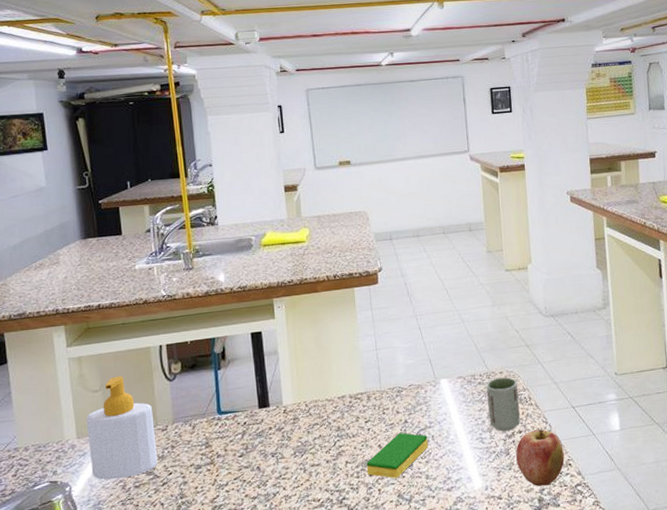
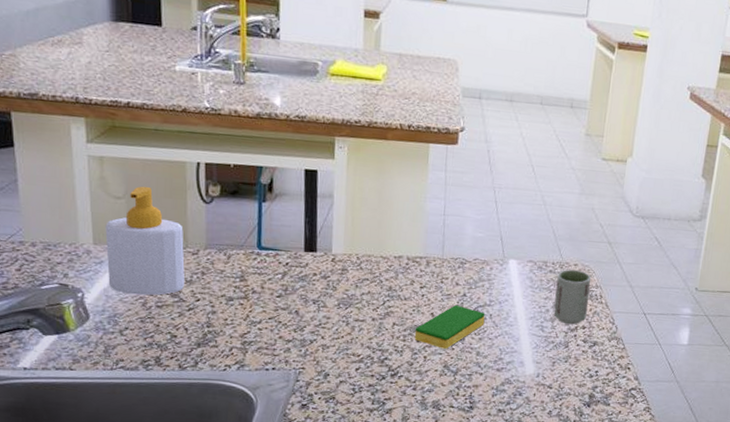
apple: present [516,429,565,486] -> none [574,328,625,384]

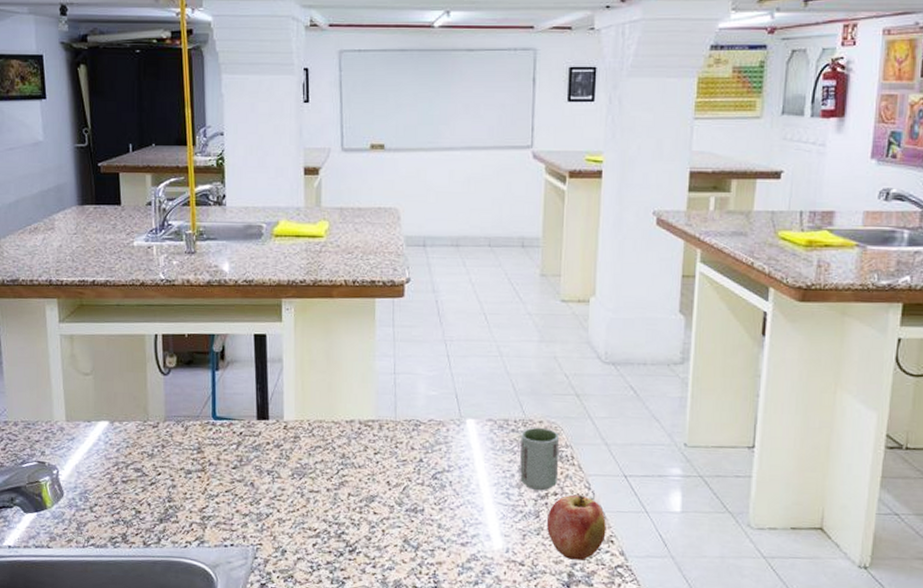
soap bottle: present [105,186,185,296] -> none [76,361,146,471]
dish sponge: present [414,304,485,349] -> none [371,471,445,521]
apple: none [574,328,625,384] -> present [547,494,606,560]

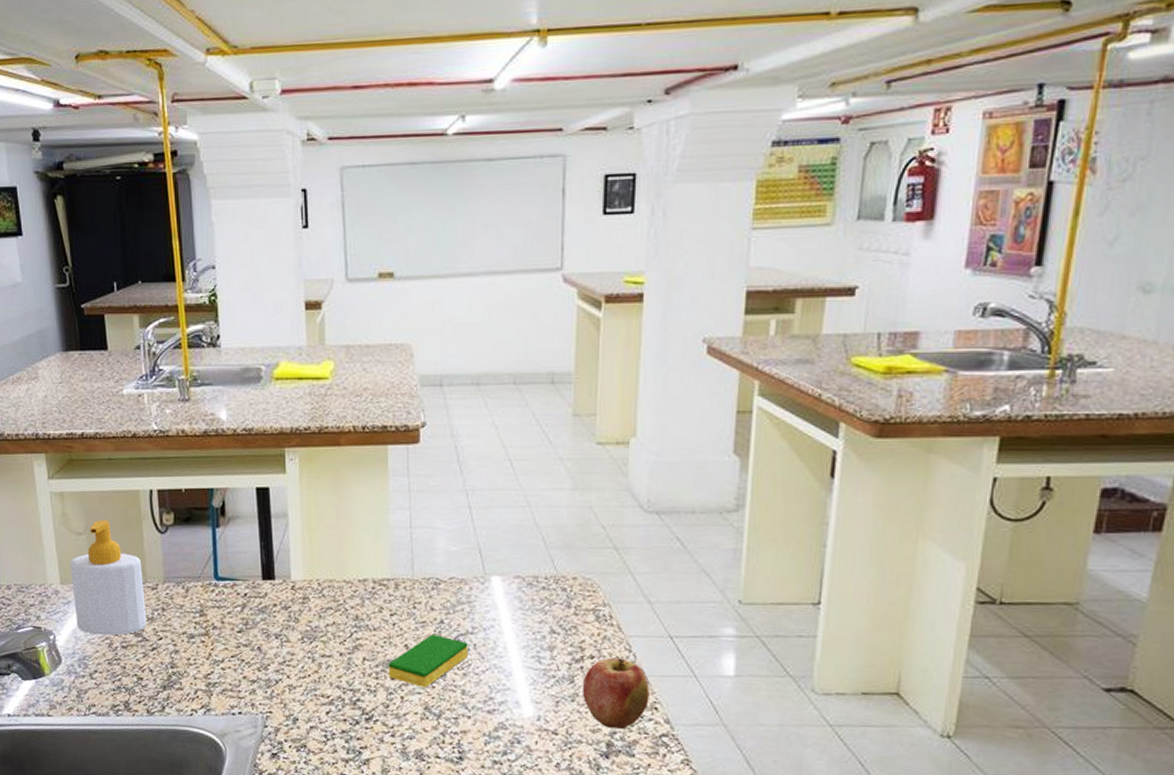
soap bottle: none [76,361,146,471] -> present [70,519,146,636]
dish sponge: none [371,471,445,521] -> present [388,633,468,687]
cup: present [520,427,560,491] -> none [552,584,596,654]

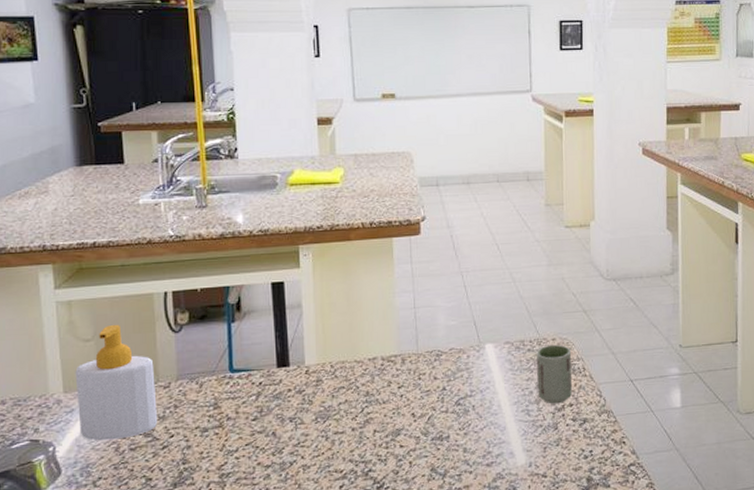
dish sponge: present [388,633,468,687] -> none [397,400,468,451]
cup: none [552,584,596,654] -> present [536,344,573,404]
apple: present [583,657,649,729] -> none [565,403,618,465]

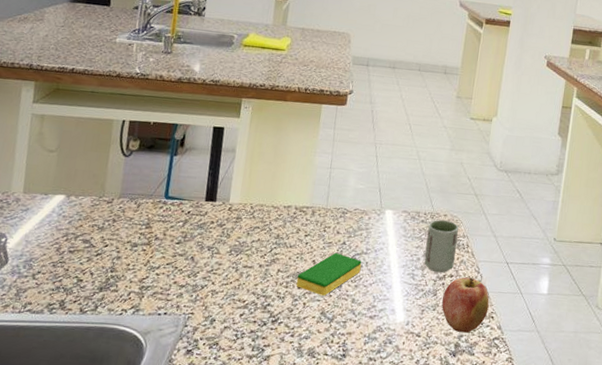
soap bottle: present [75,324,157,441] -> none [30,141,103,241]
dish sponge: none [397,400,468,451] -> present [296,252,362,296]
apple: none [565,403,618,465] -> present [442,277,489,333]

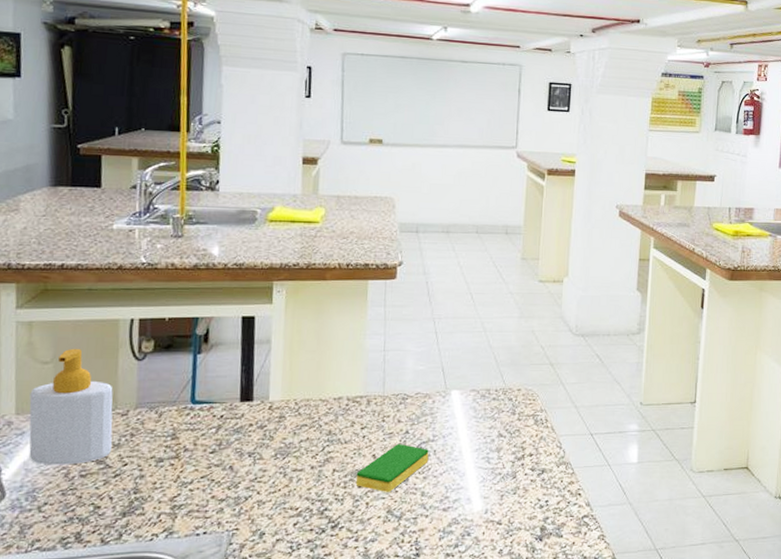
soap bottle: none [30,141,103,241] -> present [29,348,114,465]
cup: present [424,219,460,273] -> none [499,395,536,453]
apple: present [442,277,489,333] -> none [523,454,575,514]

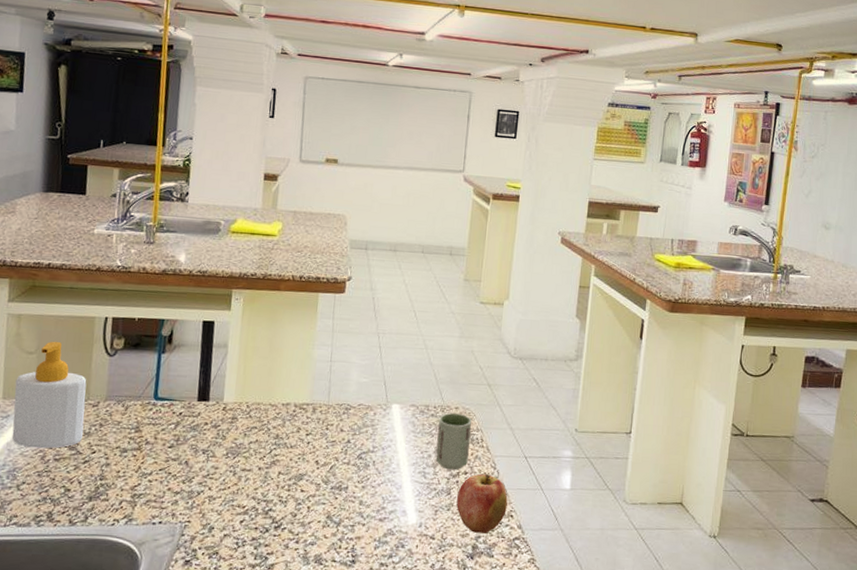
dish sponge: present [355,443,429,492] -> none [298,451,369,498]
cup: none [499,395,536,453] -> present [435,412,473,470]
apple: none [523,454,575,514] -> present [456,473,508,533]

